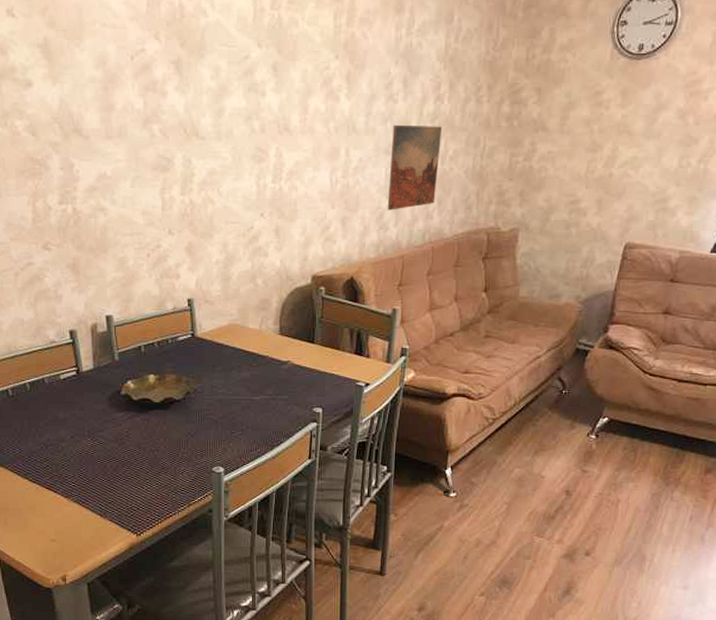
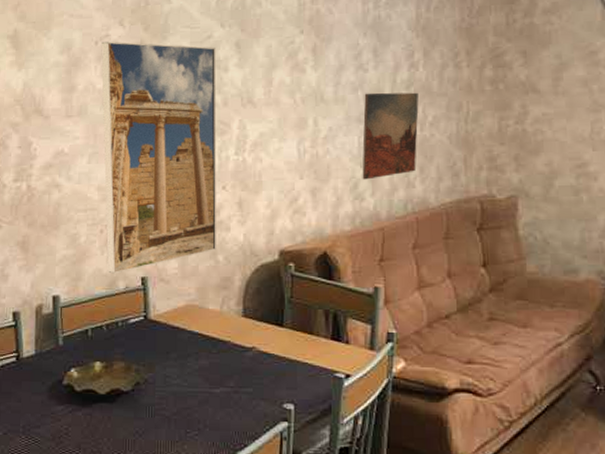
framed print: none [137,56,255,296] -> present [101,41,216,274]

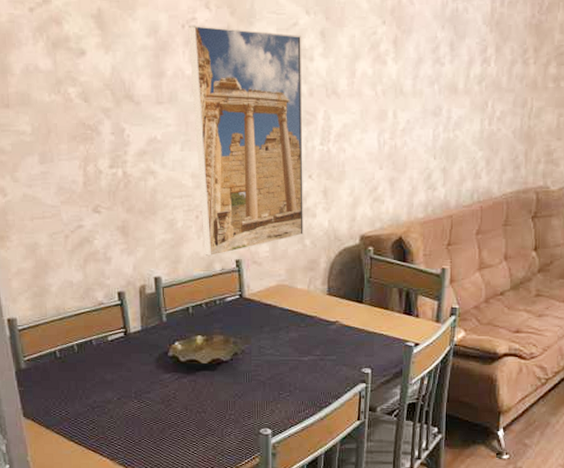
wall art: present [362,92,419,180] -> none [435,87,489,171]

